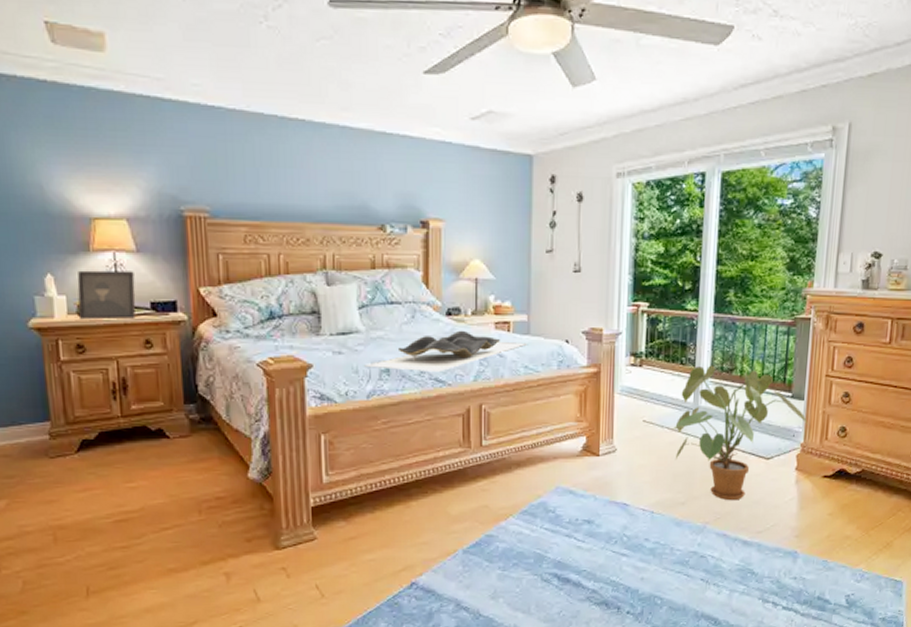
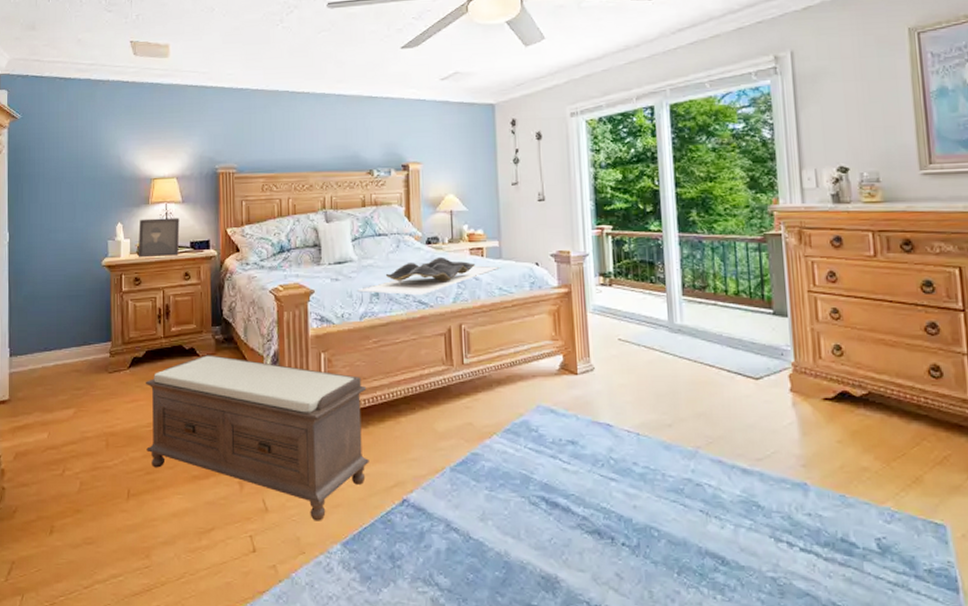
bench: none [101,437,376,608] -> present [146,355,369,521]
house plant: present [672,365,810,501] -> none [649,283,799,424]

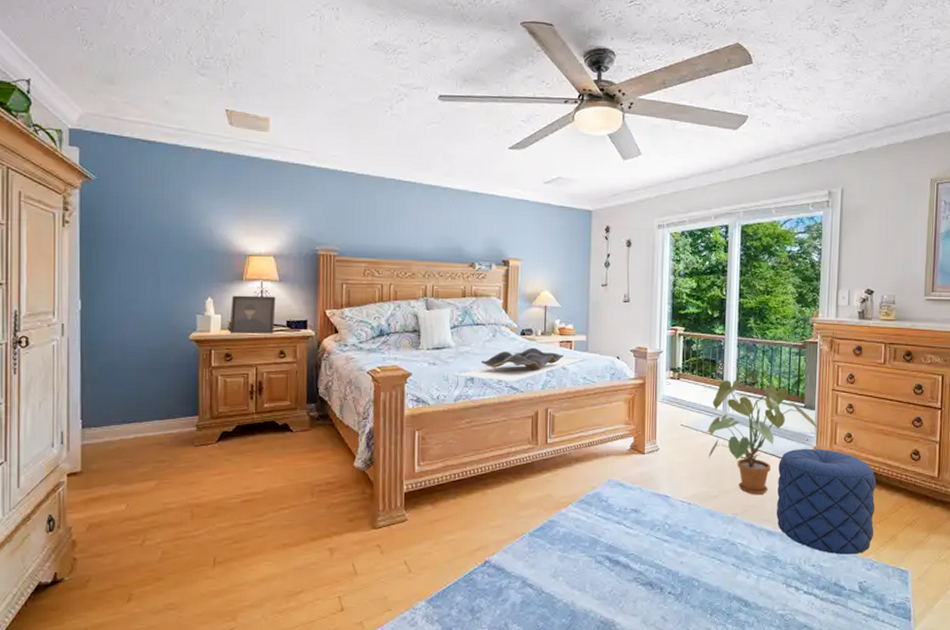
bench: present [146,355,369,521] -> none [234,431,458,582]
house plant: none [649,283,799,424] -> present [705,379,821,495]
pouf: none [747,364,890,501] -> present [777,448,877,555]

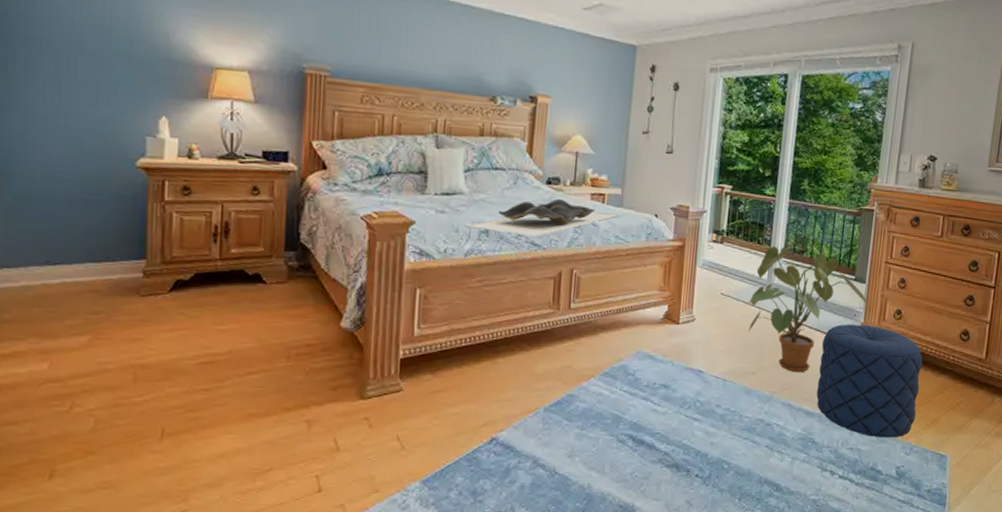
picture frame: present [229,295,276,335] -> none [188,115,250,166]

